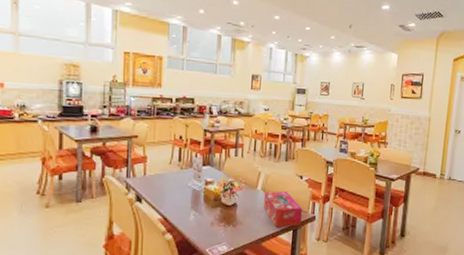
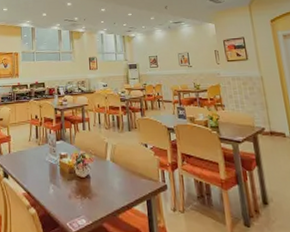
tissue box: present [264,191,302,228] -> none [114,161,154,198]

